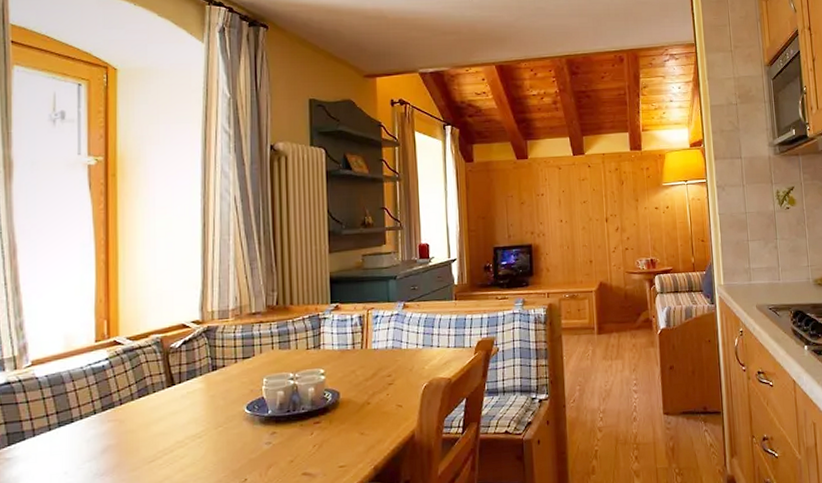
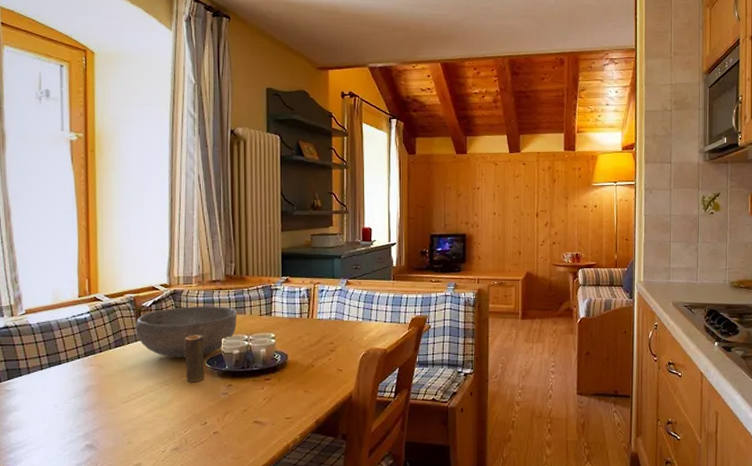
bowl: none [162,341,281,406] -> present [135,306,237,358]
candle: none [220,376,244,433] -> present [184,335,205,383]

